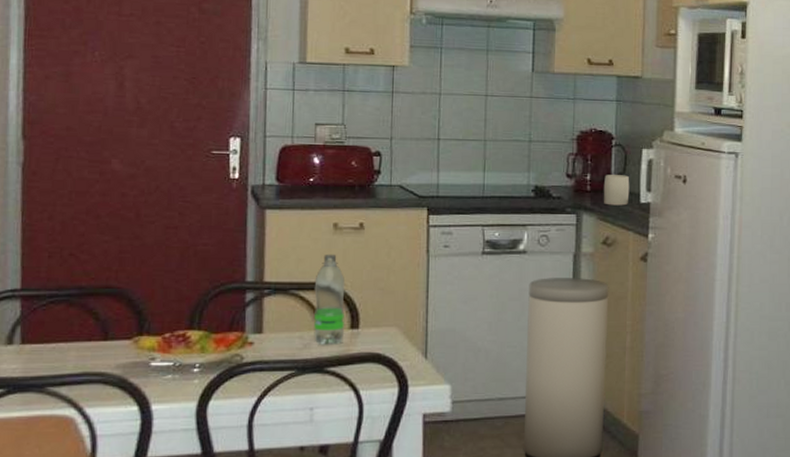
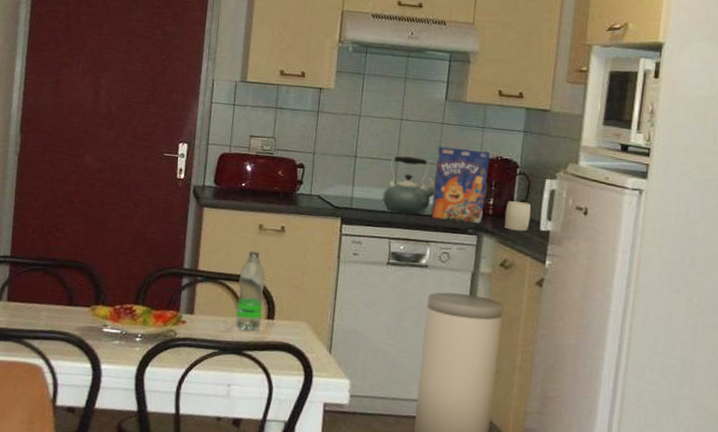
kettle: none [472,135,528,197] -> present [382,156,436,214]
cereal box: none [525,121,584,201] -> present [430,146,491,224]

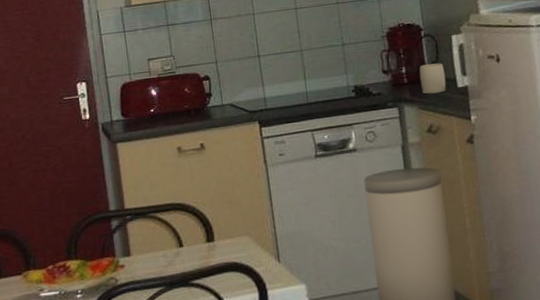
bottle: present [235,251,266,333] -> none [168,175,202,262]
kettle: present [382,156,436,214] -> none [294,42,345,102]
cereal box: present [430,146,491,224] -> none [339,20,400,100]

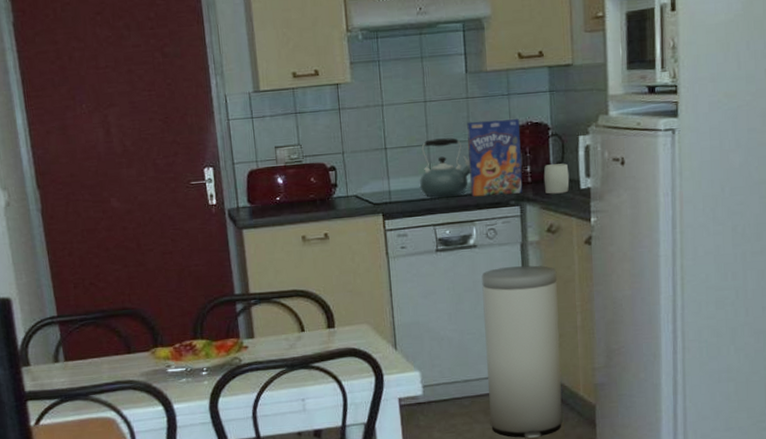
kettle: none [294,42,345,102] -> present [420,137,471,197]
cereal box: none [339,20,400,100] -> present [467,118,523,197]

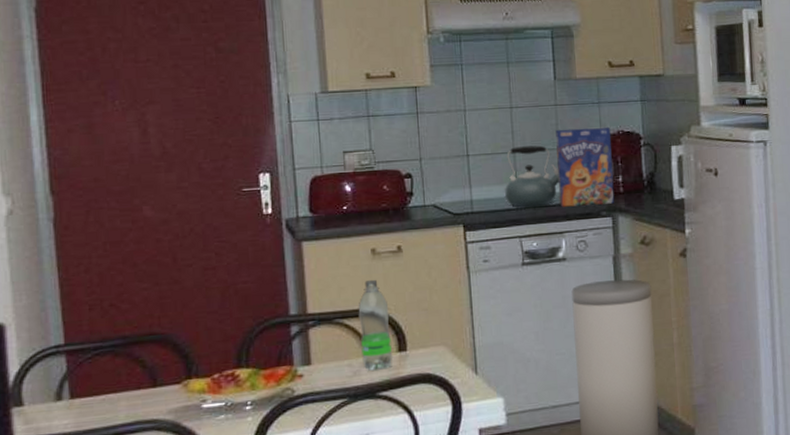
bottle: none [292,263,323,346] -> present [358,279,392,372]
mug: present [543,163,570,195] -> none [636,173,663,205]

